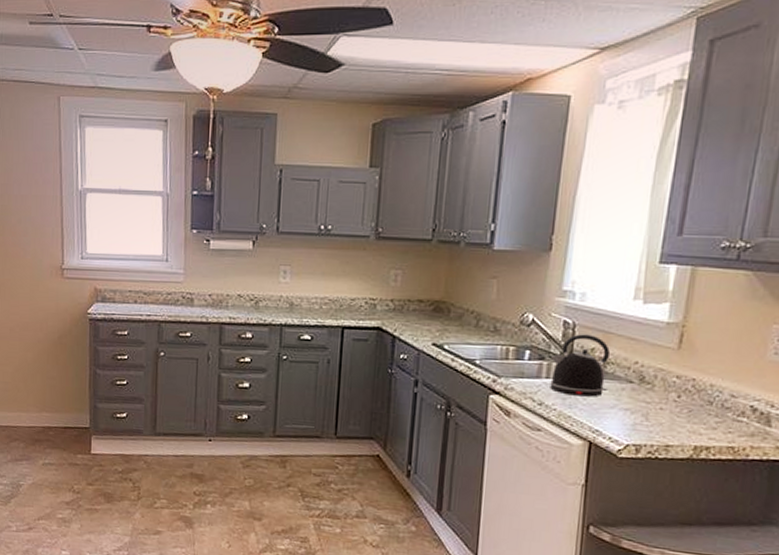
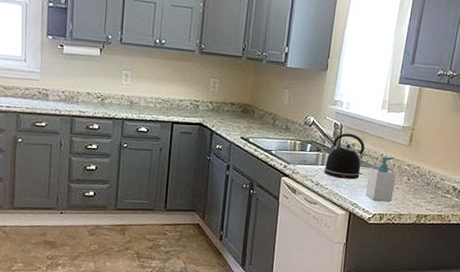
soap bottle: none [612,365,660,428] -> present [365,156,397,202]

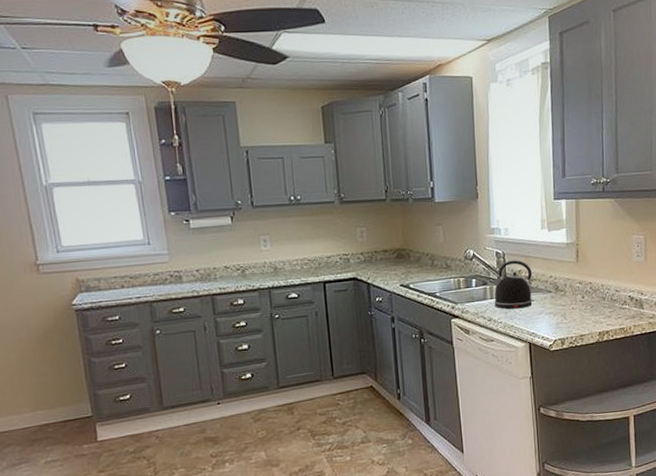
soap bottle: present [365,156,397,202] -> none [541,277,571,327]

